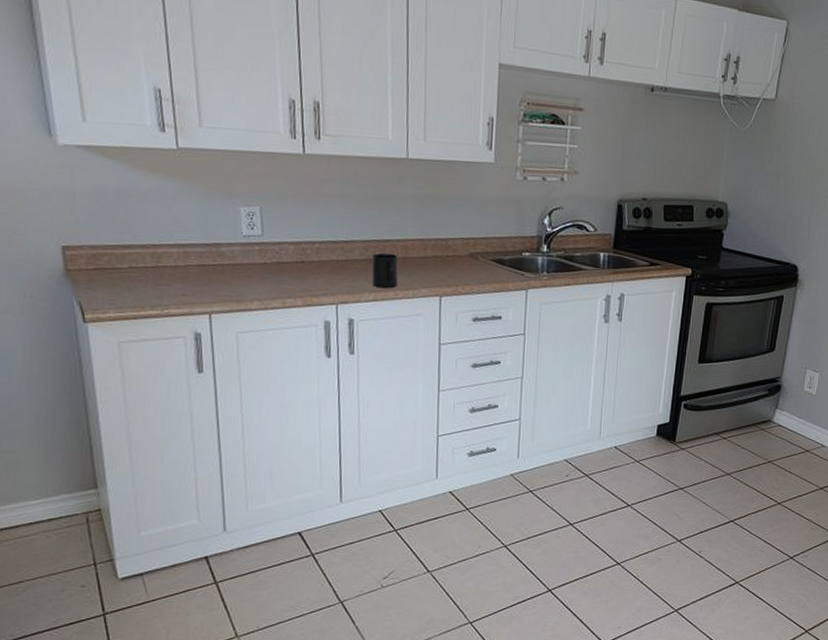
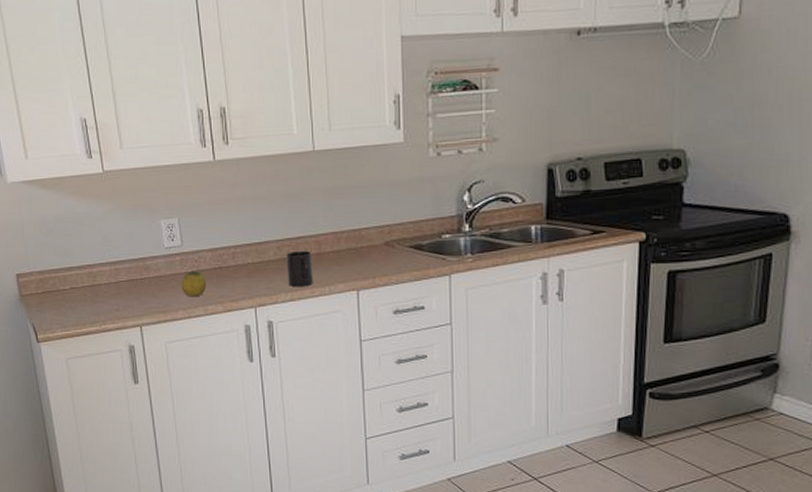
fruit: none [258,263,287,289] -> present [181,271,207,297]

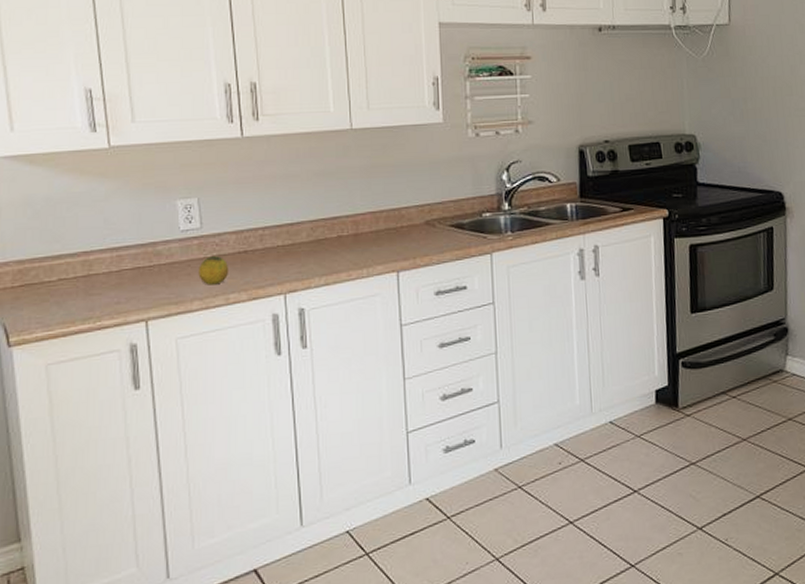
mug: present [286,251,313,288] -> none [321,232,350,271]

